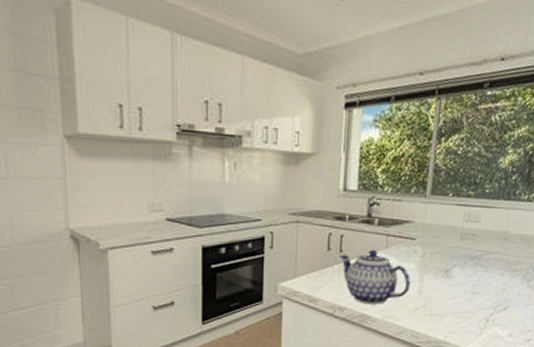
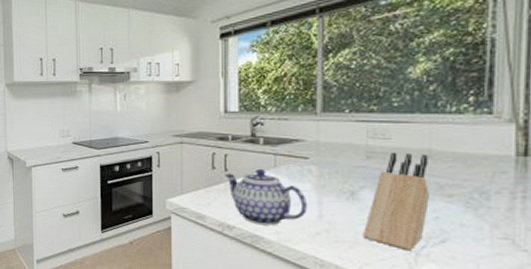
knife block: none [451,233,504,319] -> present [363,152,429,251]

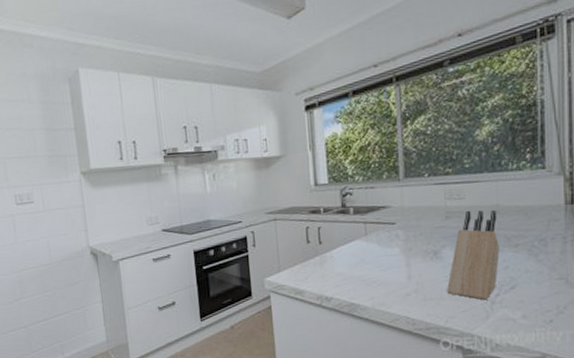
teapot: present [225,169,308,226] -> none [320,238,398,293]

